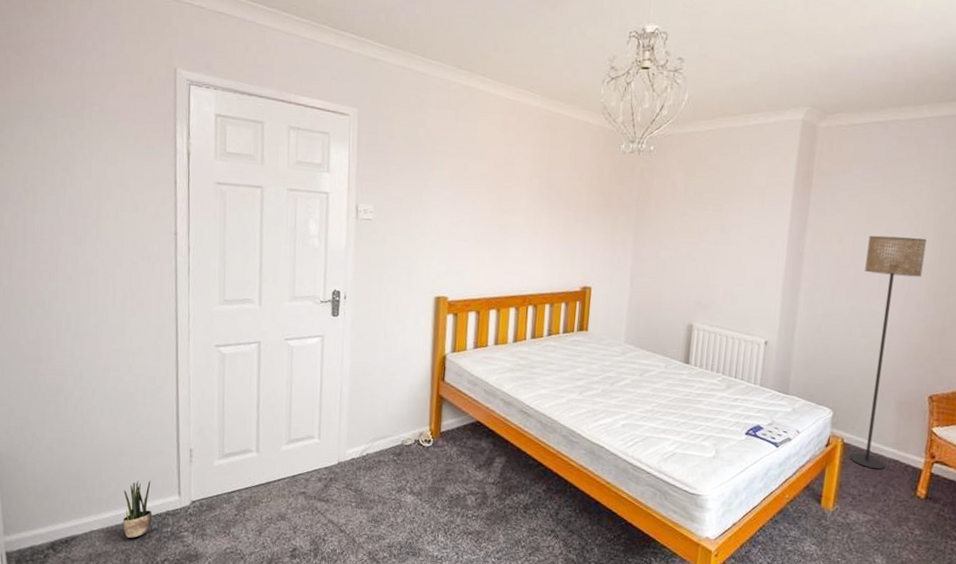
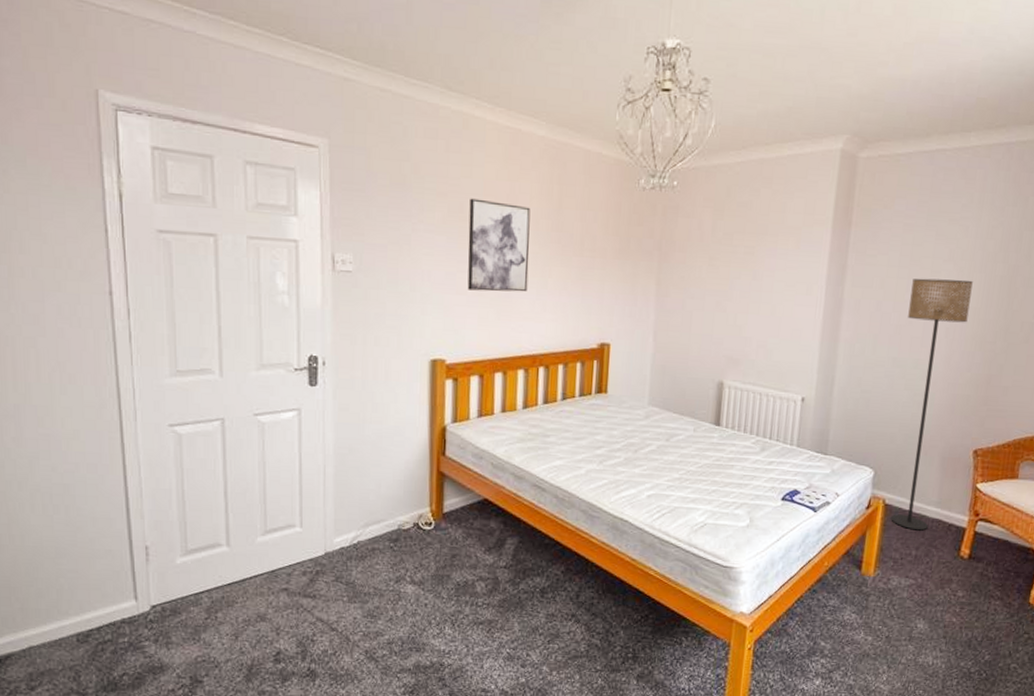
potted plant: present [122,480,152,538] -> none [67,585,104,652]
wall art: none [469,159,525,240] -> present [467,198,531,292]

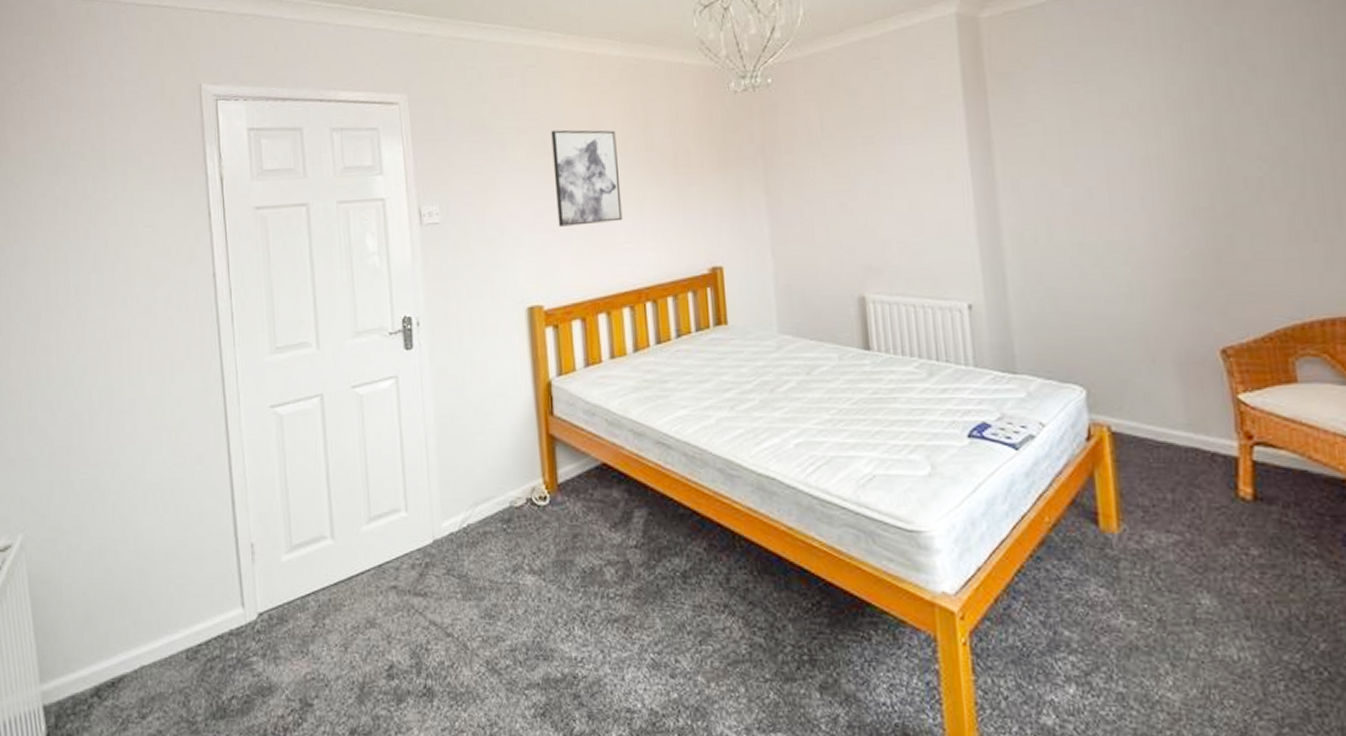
floor lamp: present [891,278,973,531] -> none [1081,136,1181,465]

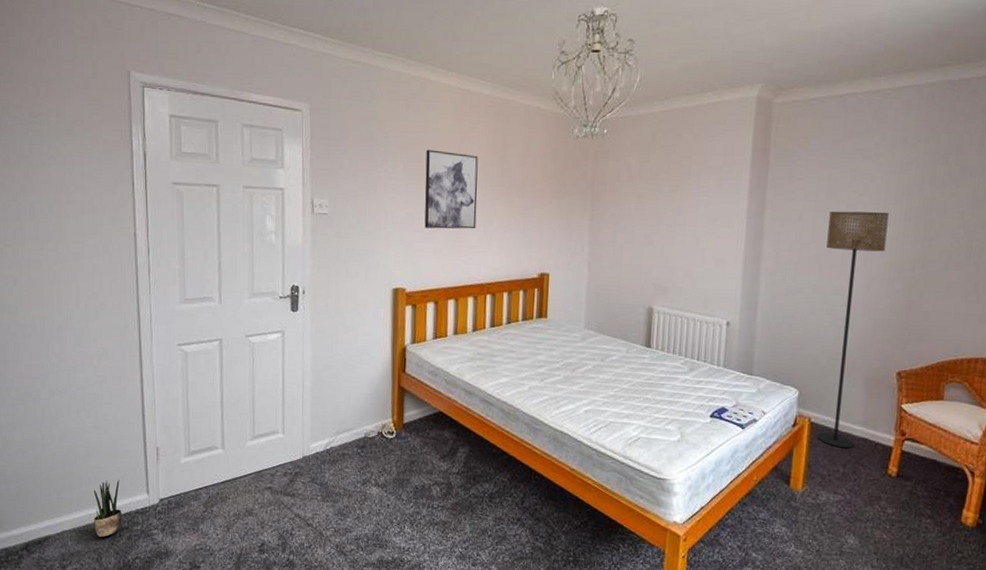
potted plant: none [176,591,213,671] -> present [93,480,122,537]
floor lamp: none [1081,136,1181,465] -> present [817,211,889,449]

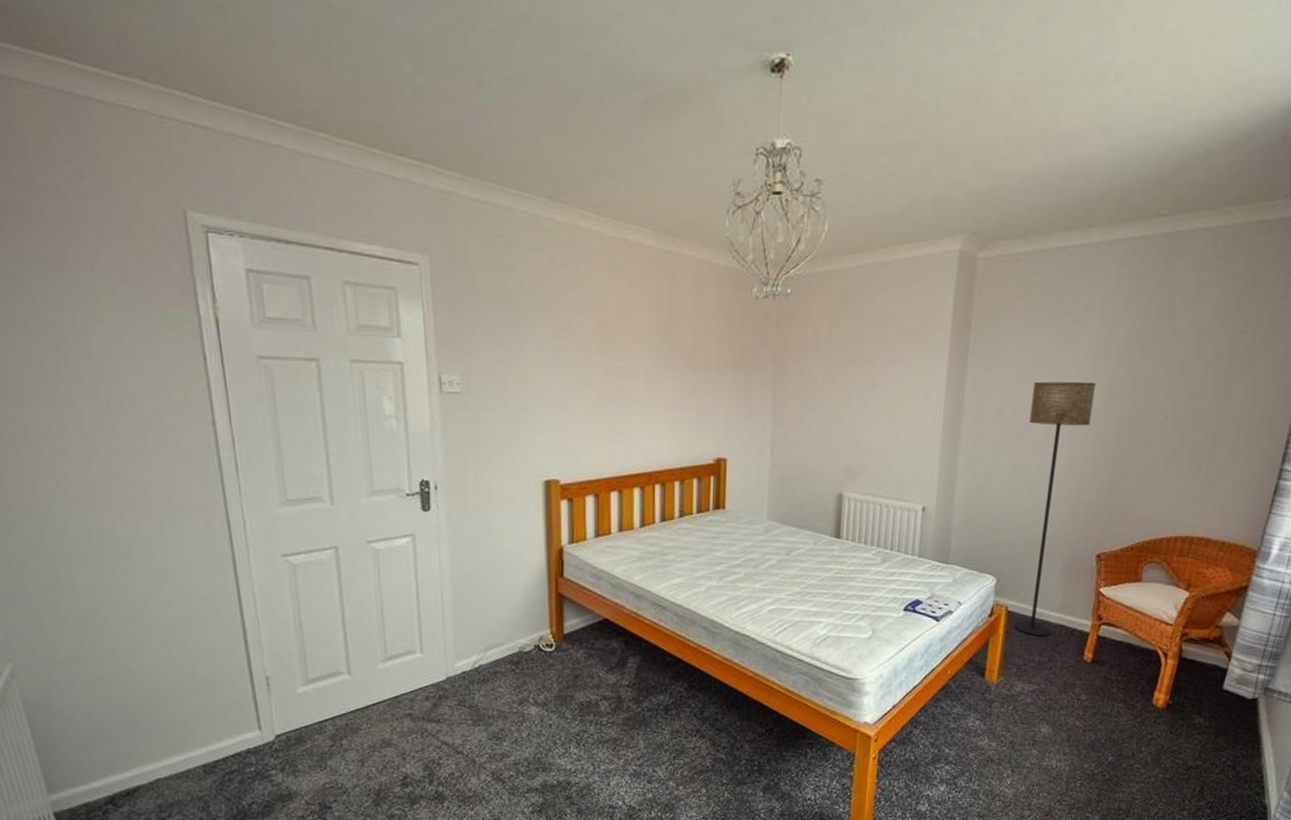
potted plant: present [93,480,122,537] -> none [190,717,231,783]
wall art: present [424,149,478,229] -> none [578,313,641,409]

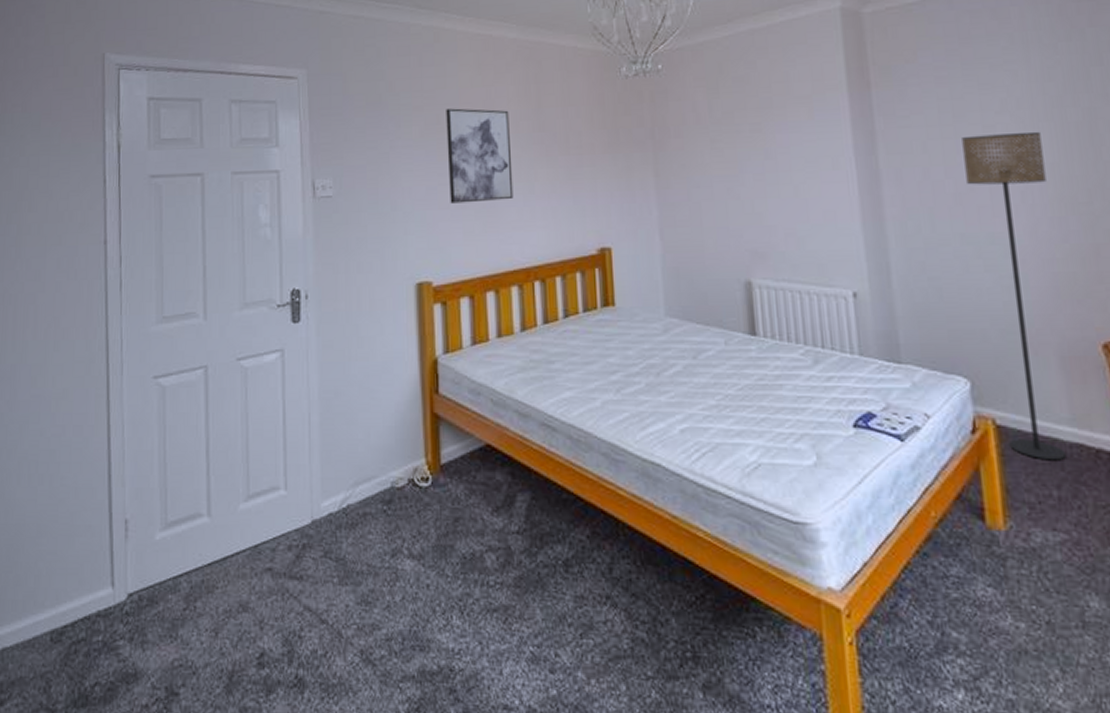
wall art: none [578,313,641,409] -> present [446,108,514,204]

